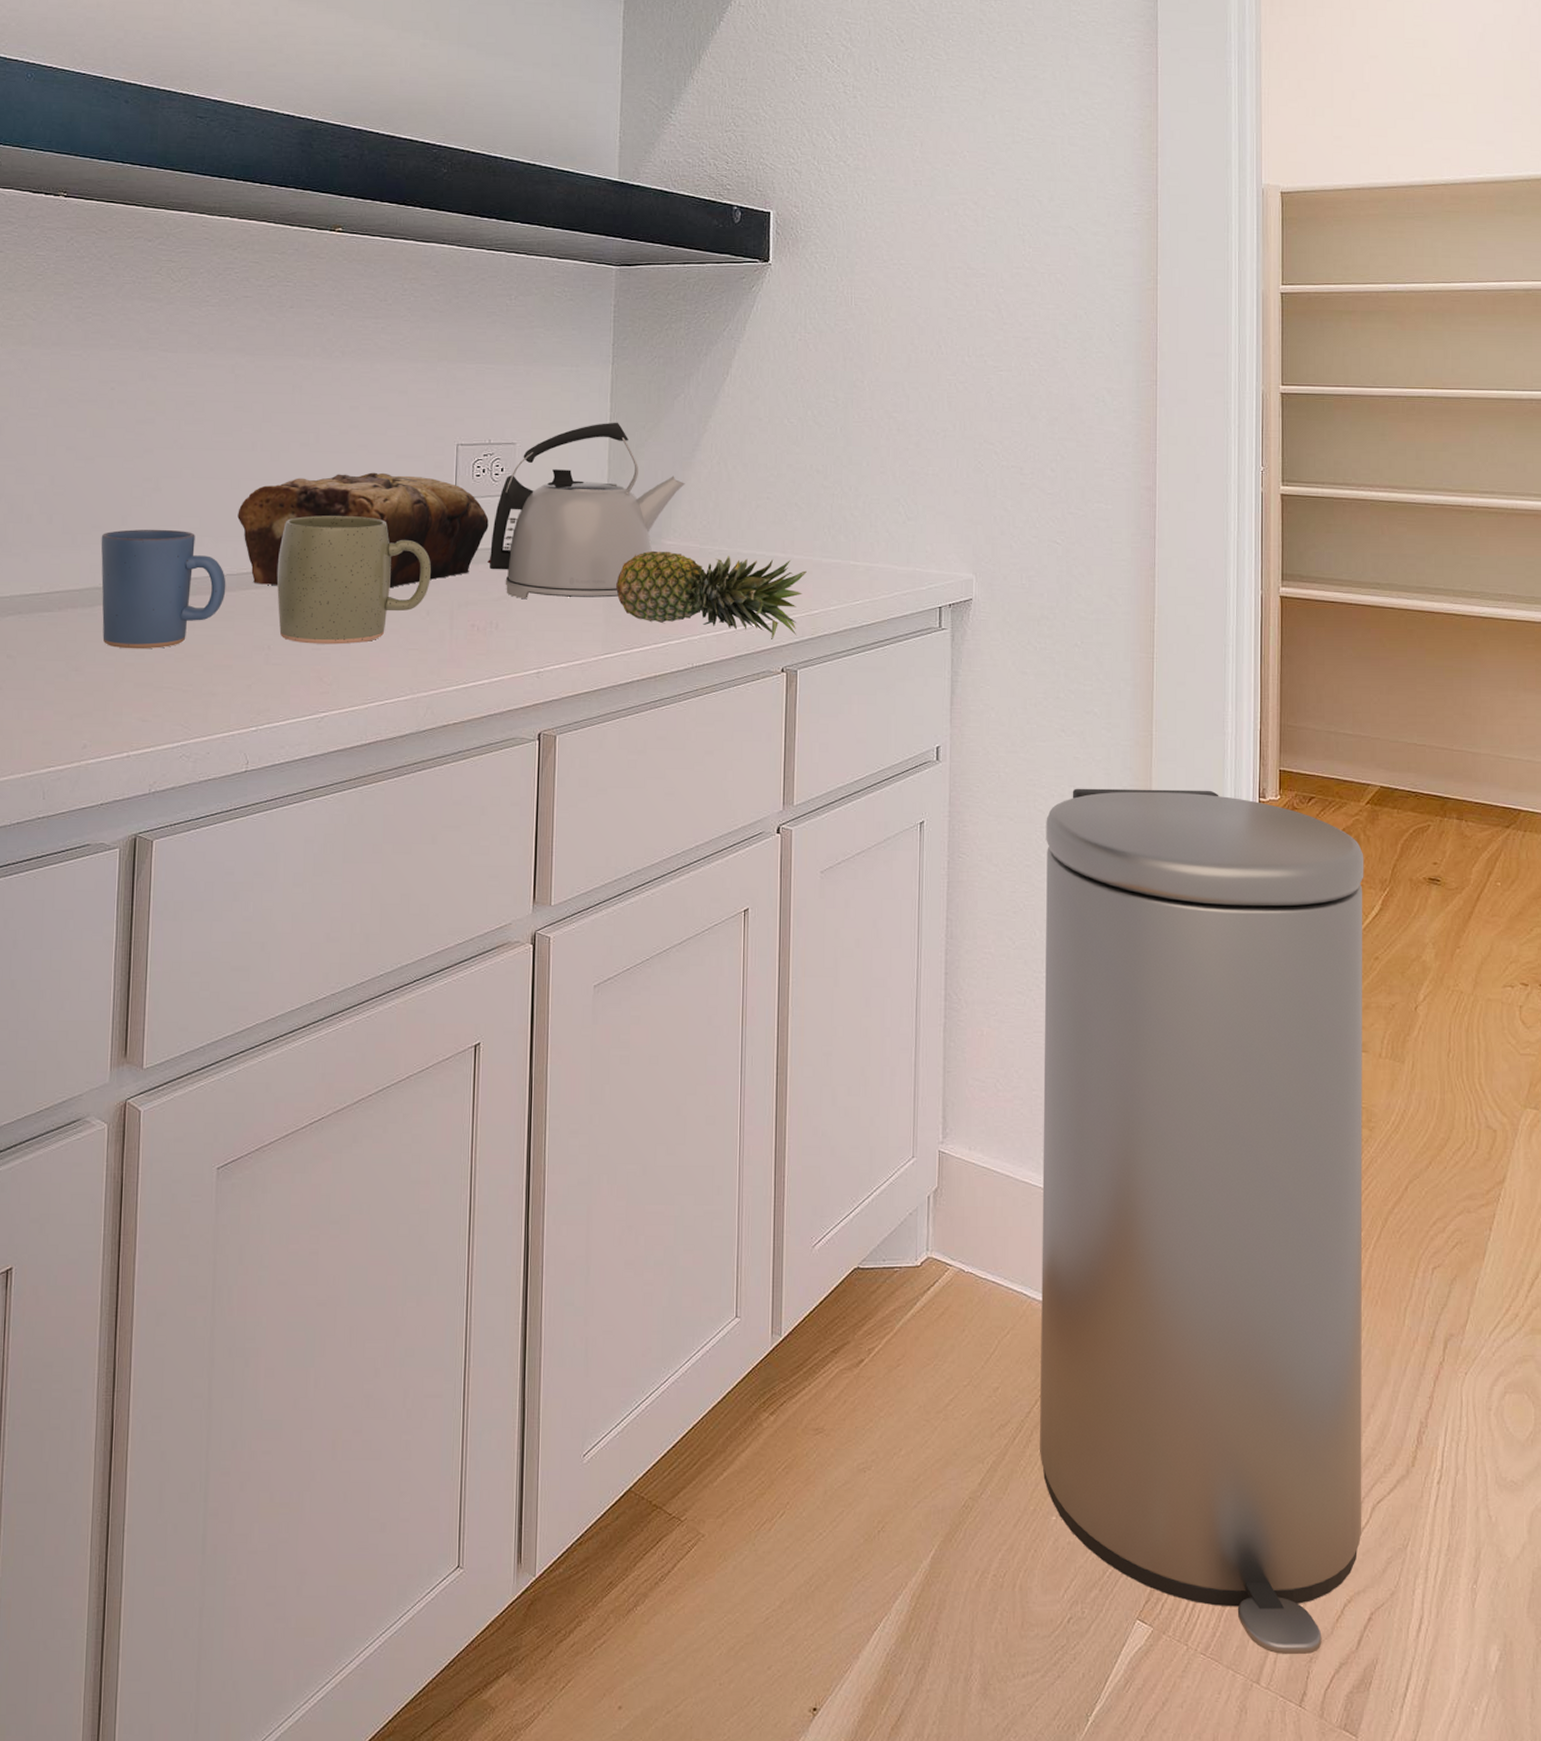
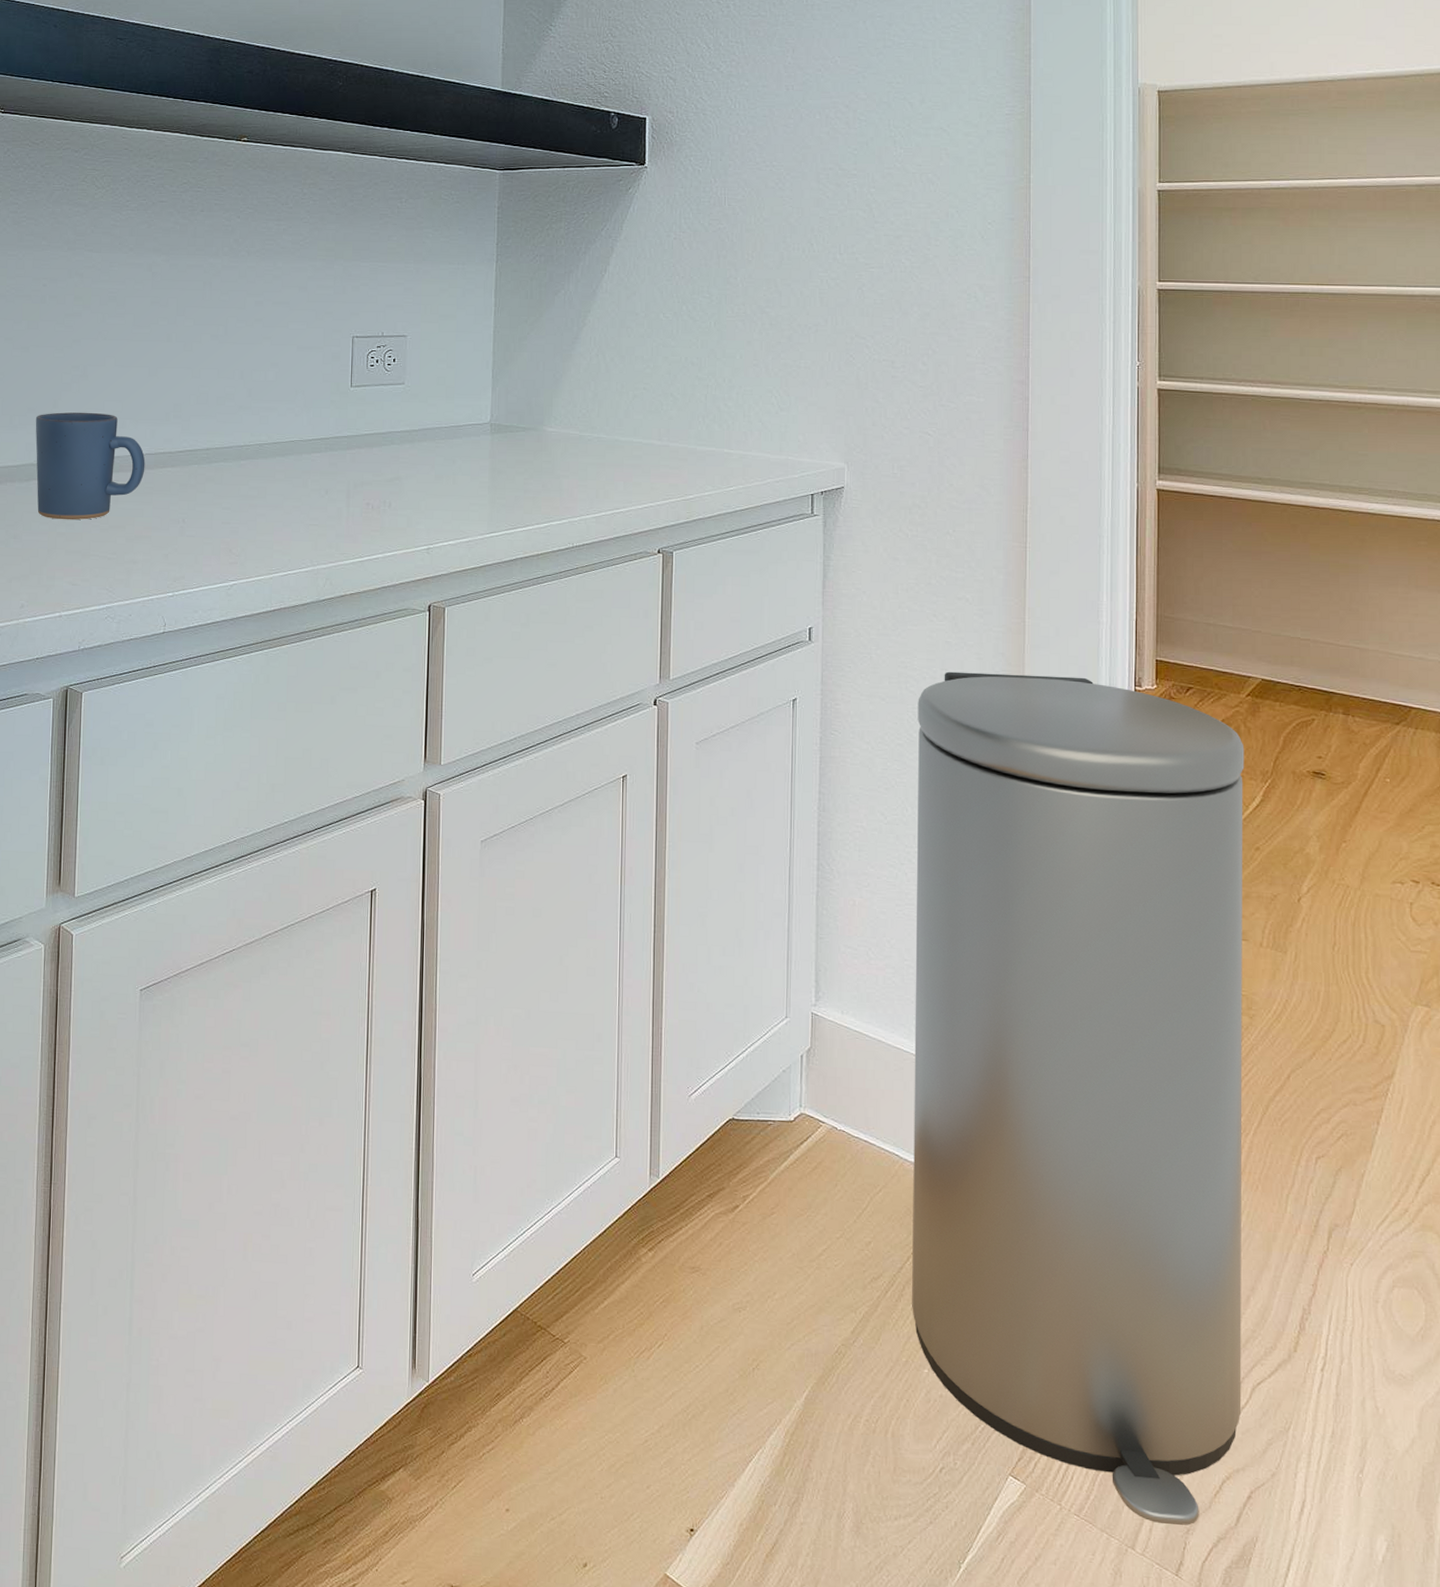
bread loaf: present [237,472,489,588] -> none [155,362,382,469]
mug: present [276,515,432,645] -> none [190,401,330,519]
kettle: present [487,422,685,598] -> none [381,316,566,480]
fruit: present [616,550,807,639] -> none [501,437,682,522]

